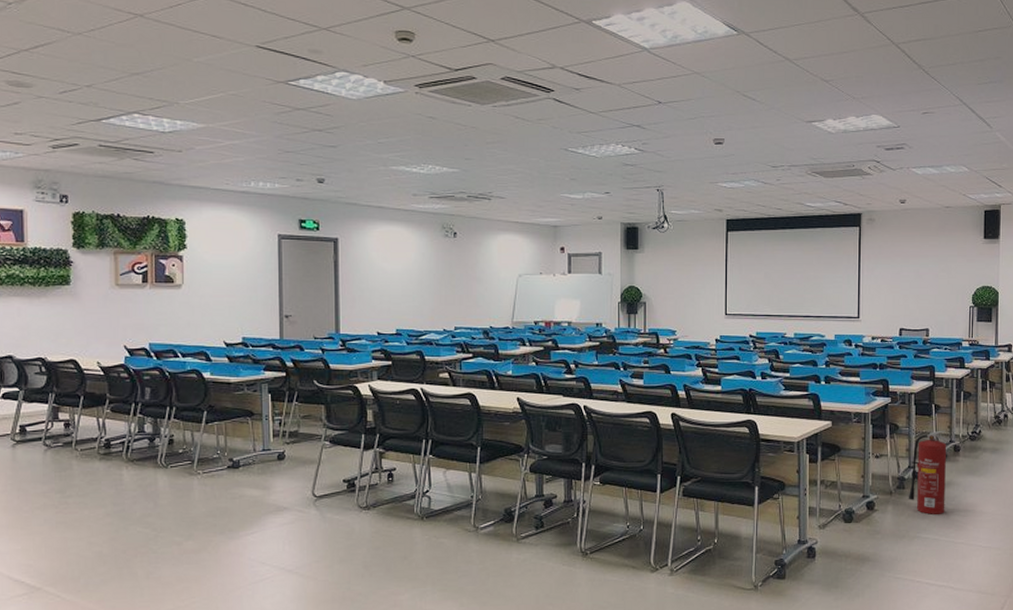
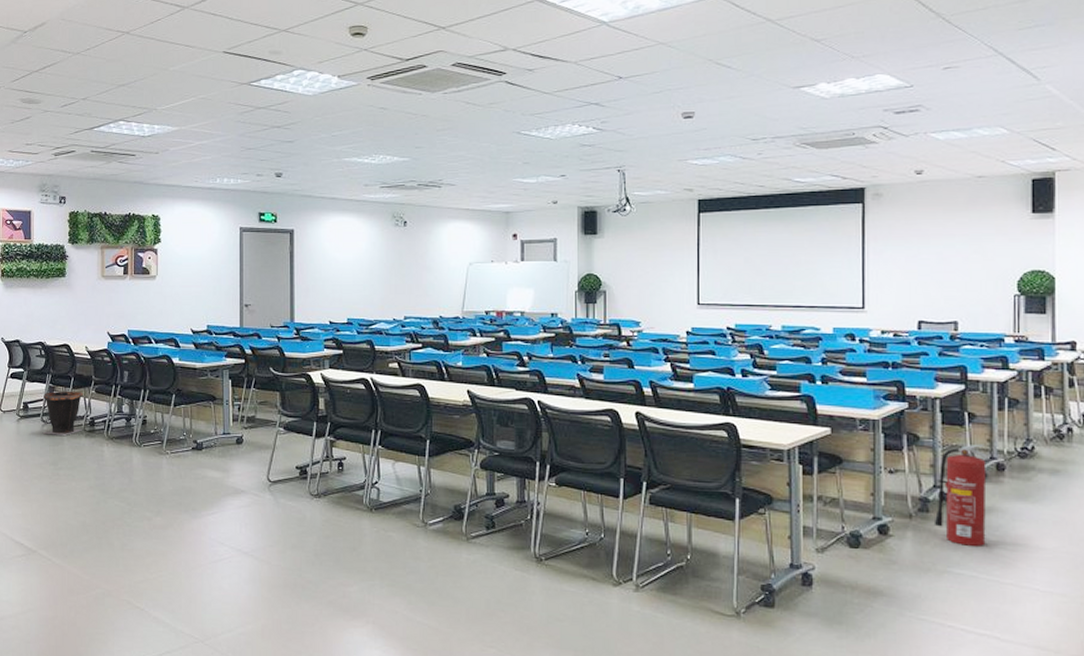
waste bin: none [45,411,96,461] -> present [42,390,83,437]

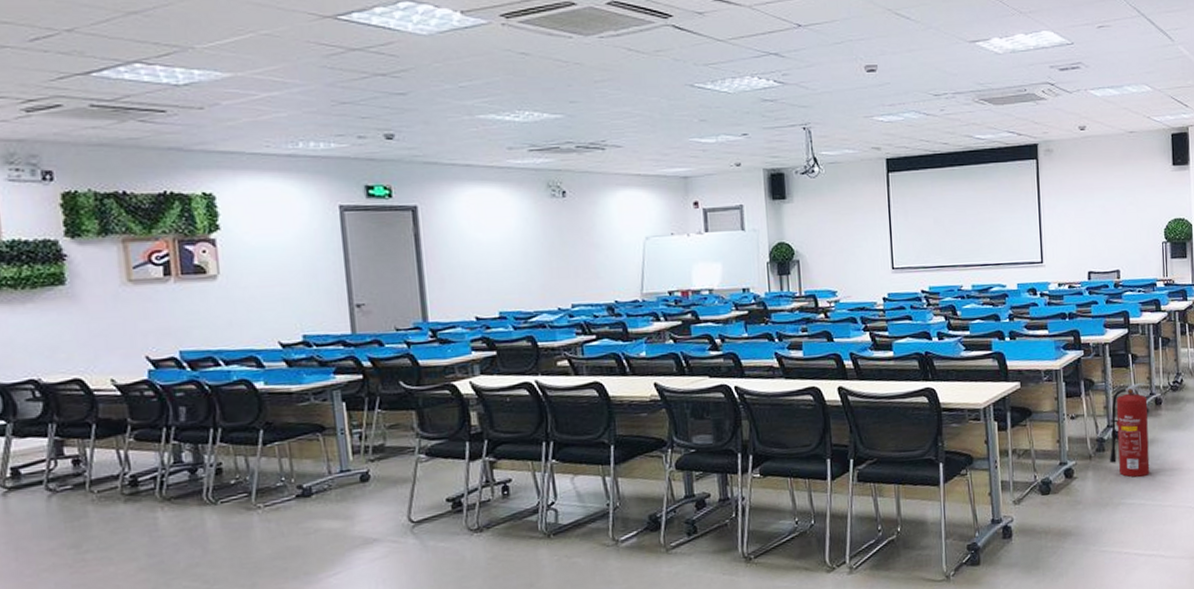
waste bin: present [42,390,83,437] -> none [45,442,119,508]

